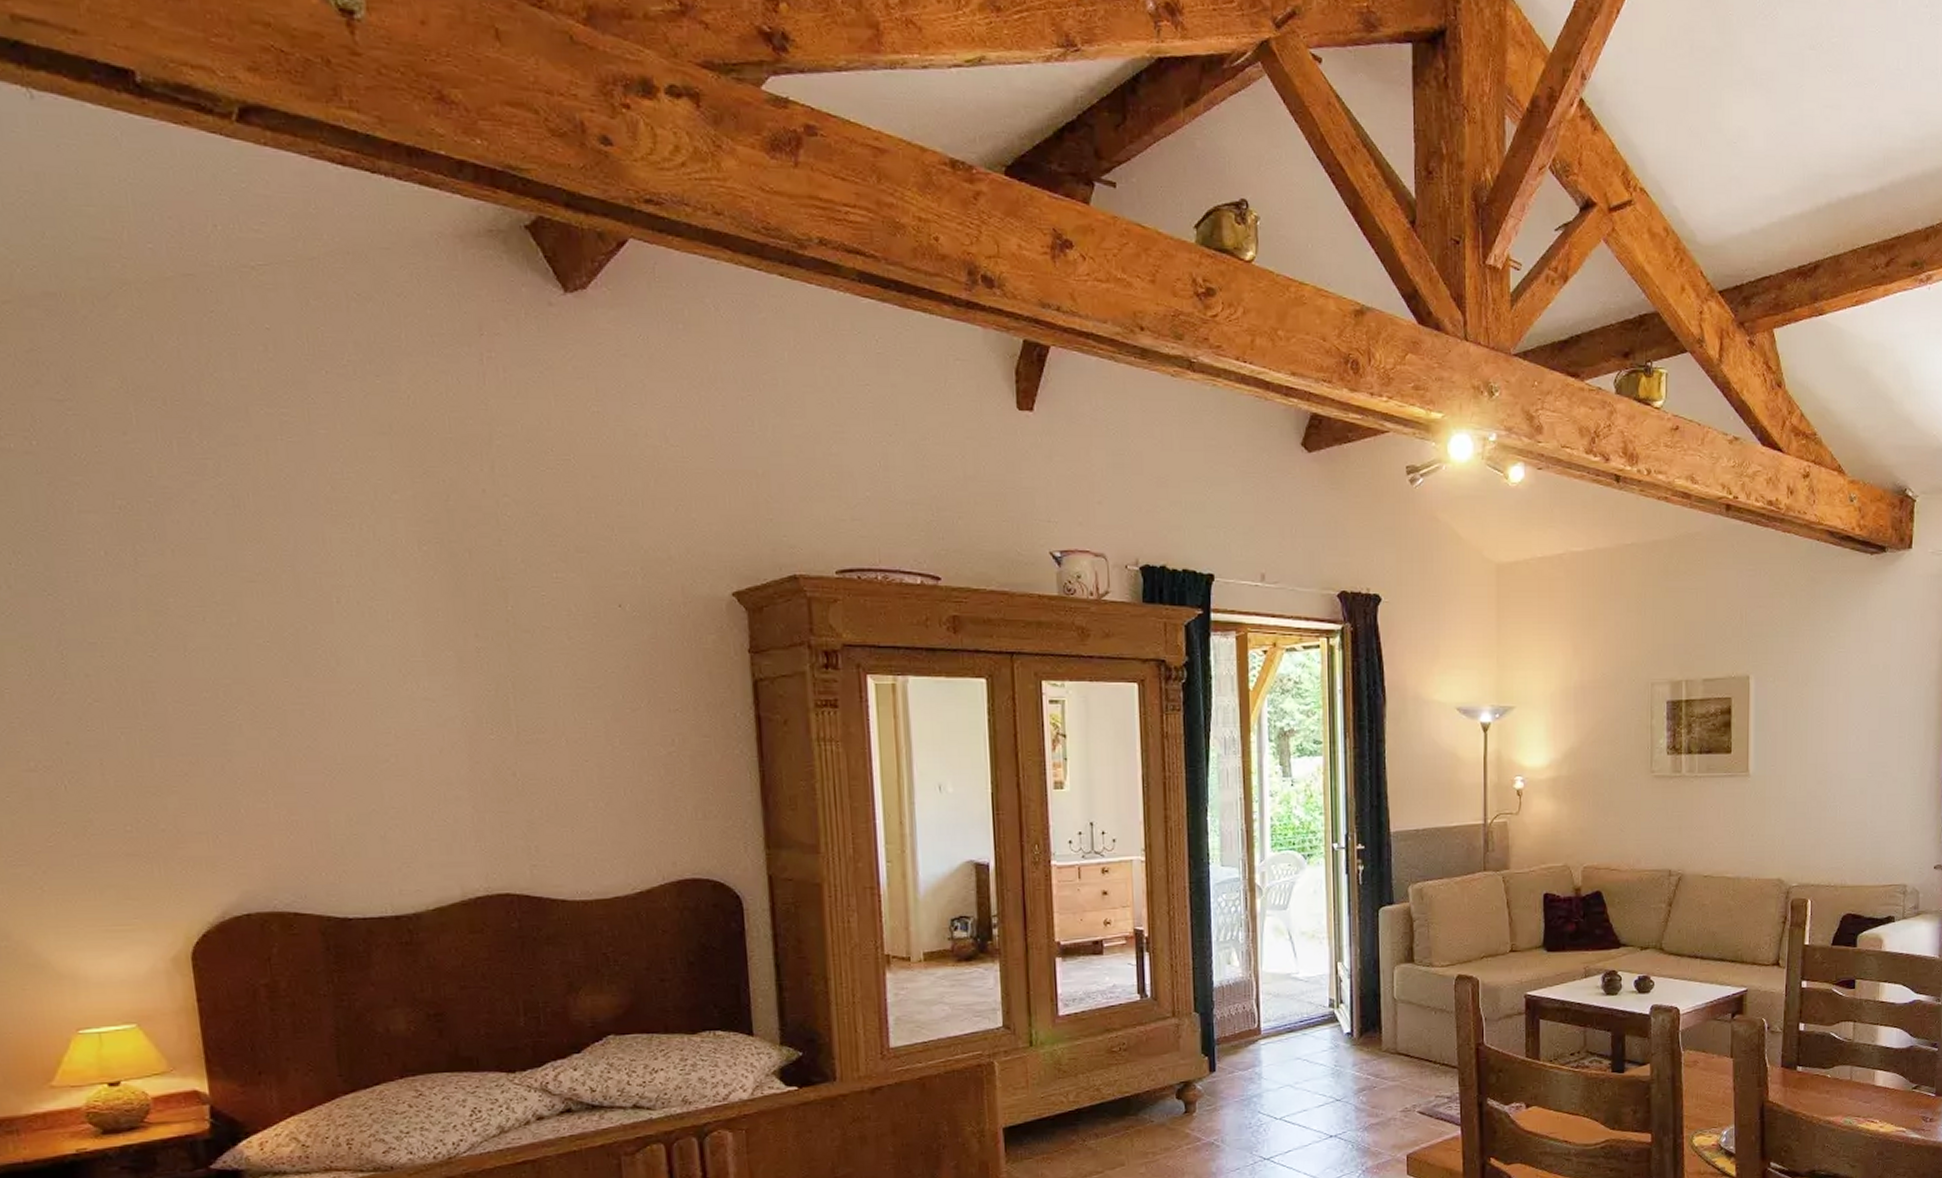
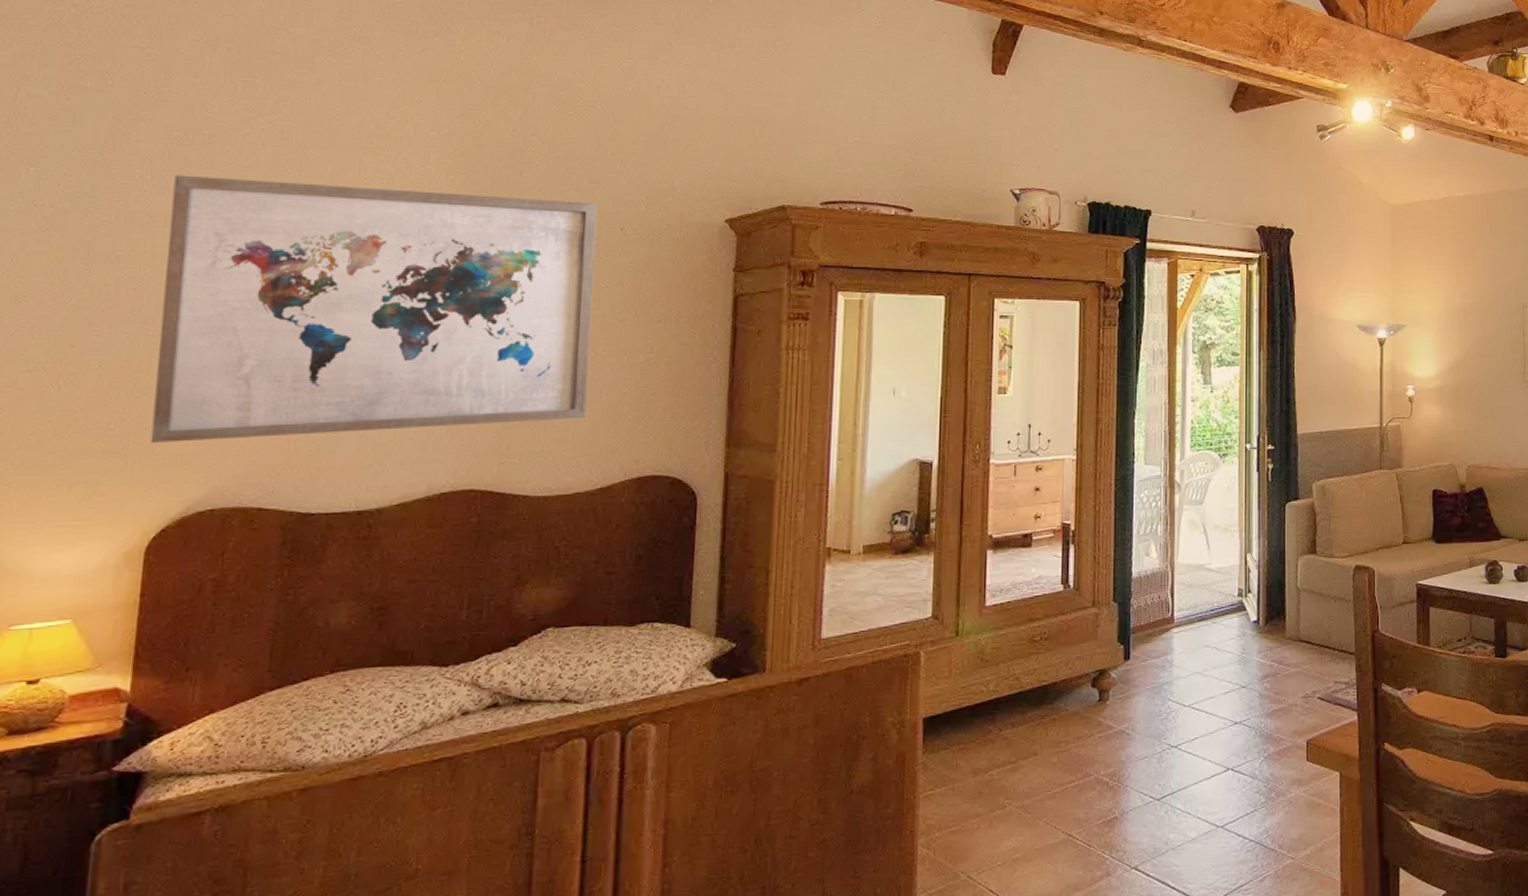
wall art: none [129,550,614,845] -> present [150,175,597,443]

